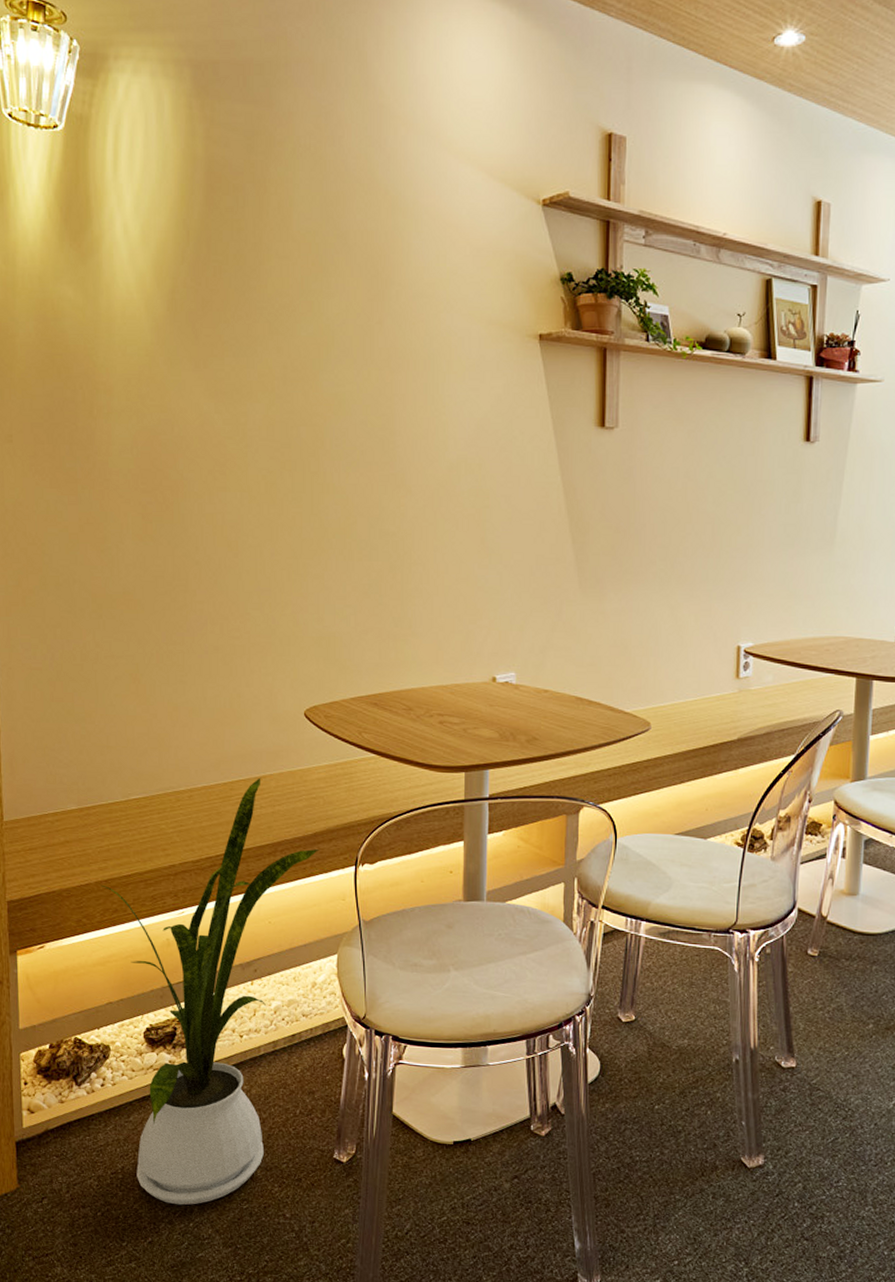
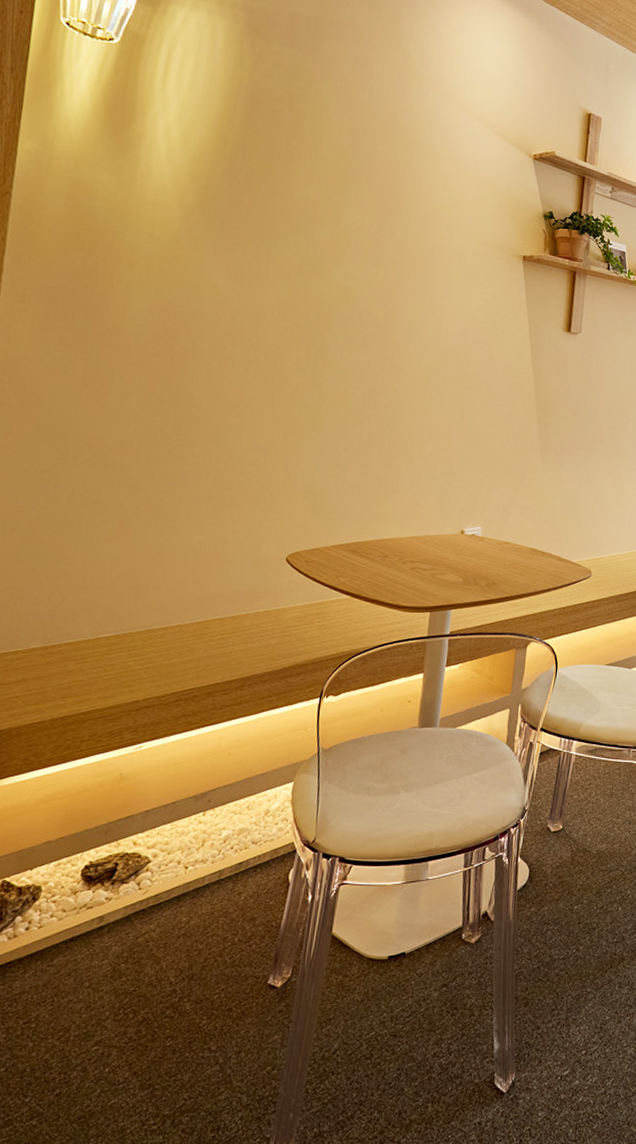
house plant: present [100,777,320,1205] -> none [52,617,287,1050]

